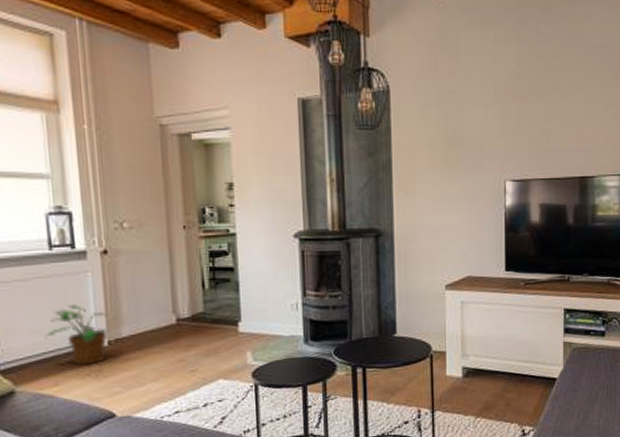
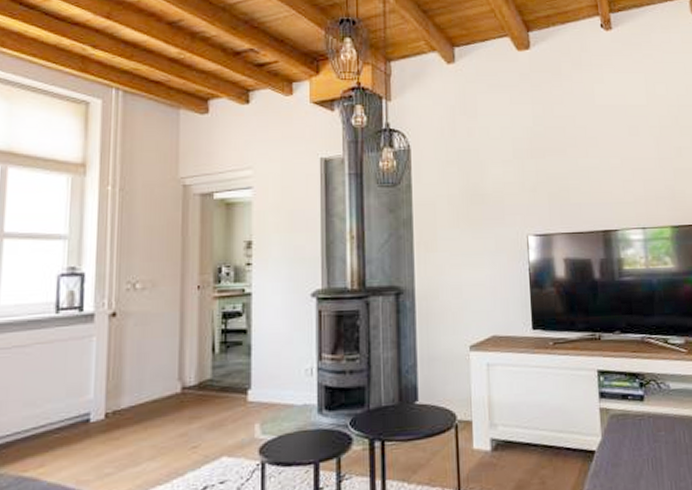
potted plant: present [44,303,110,366] -> none [36,371,110,442]

